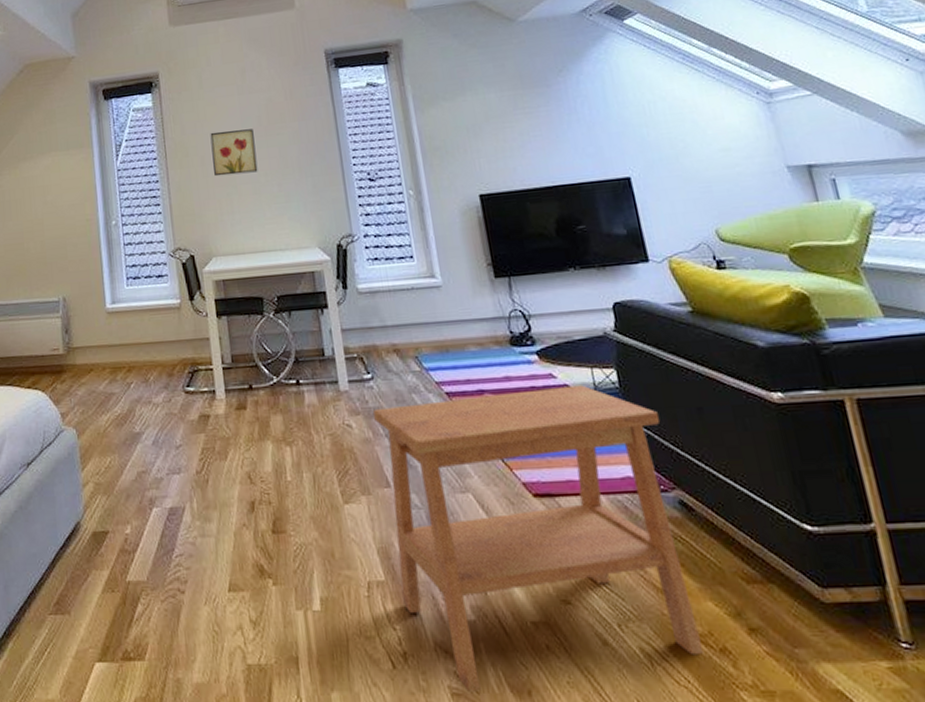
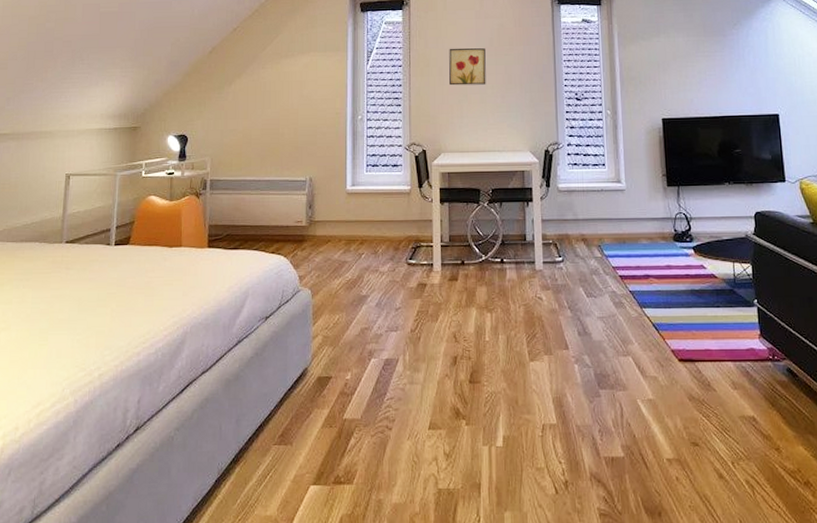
side table: present [373,385,704,692] -> none [561,275,793,513]

